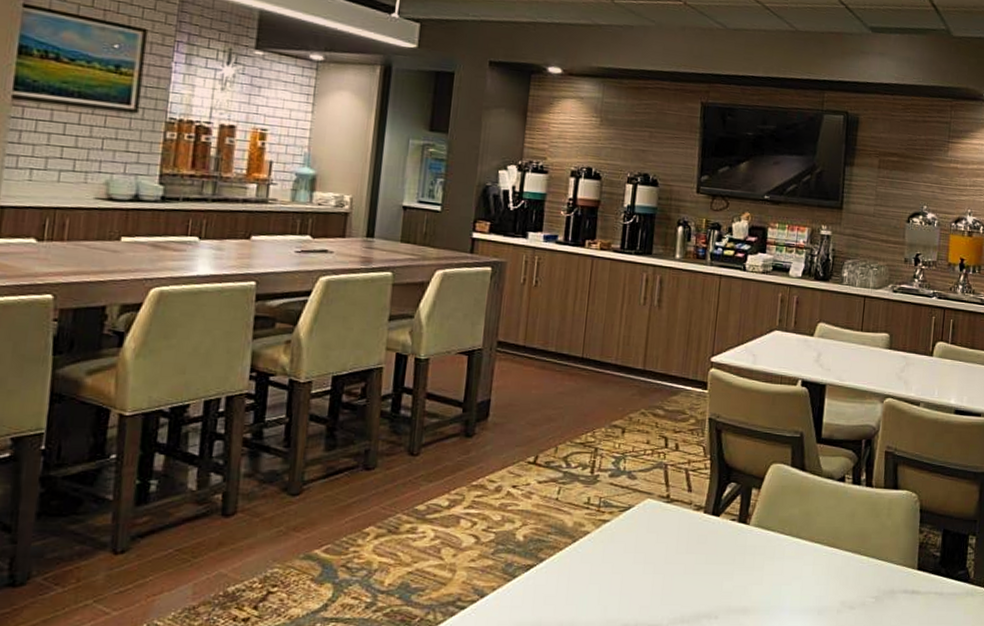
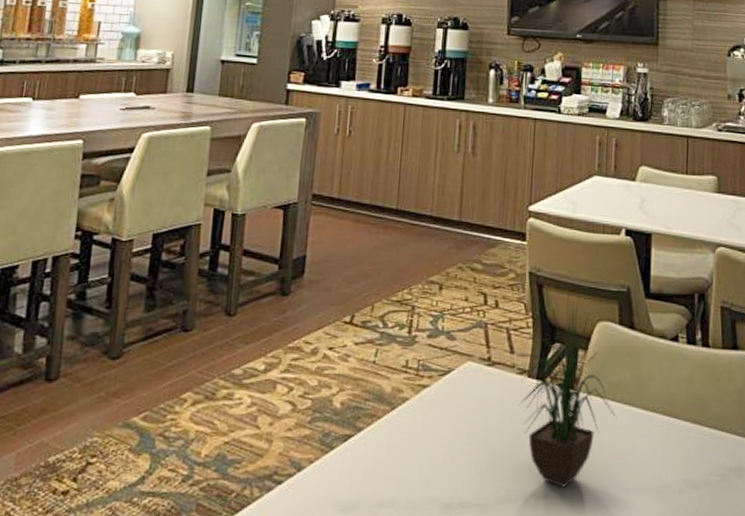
potted plant: none [692,438,783,609] -> present [515,293,615,488]

